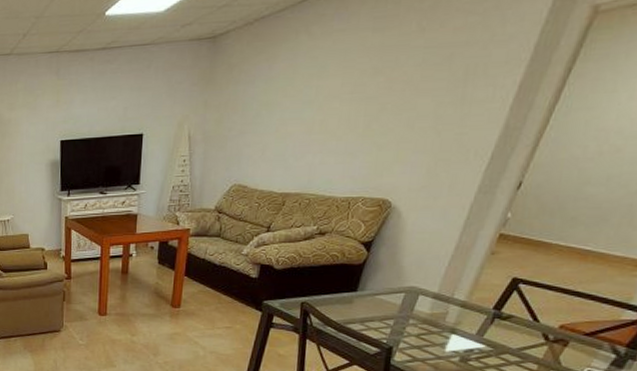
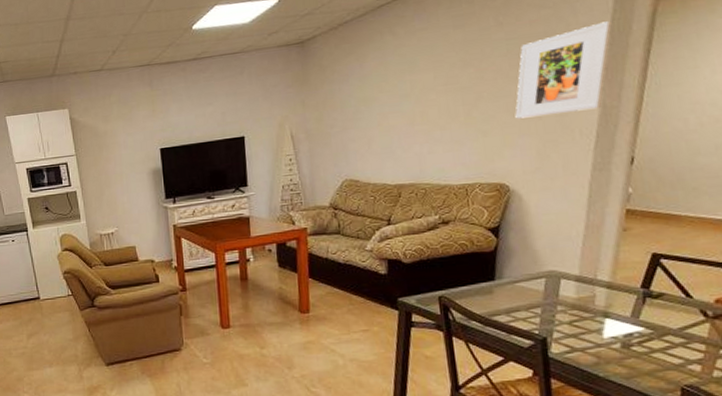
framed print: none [414,33,541,134] -> present [515,21,613,119]

